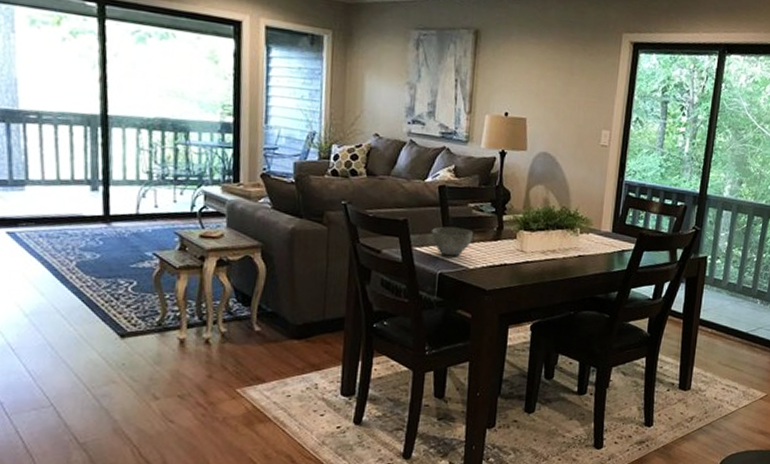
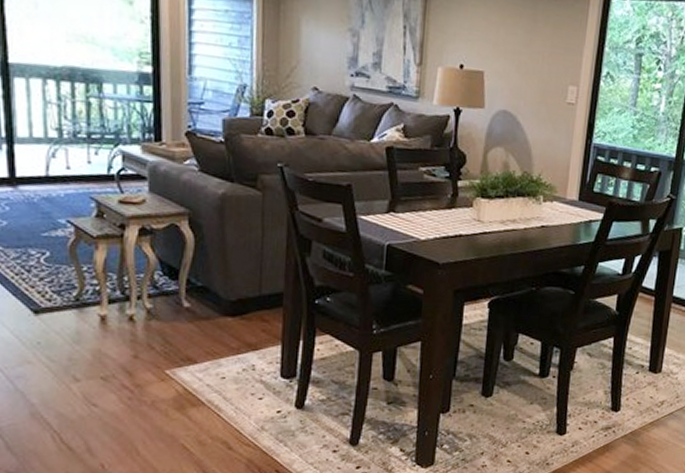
bowl: present [430,226,473,257] -> none [377,192,424,226]

